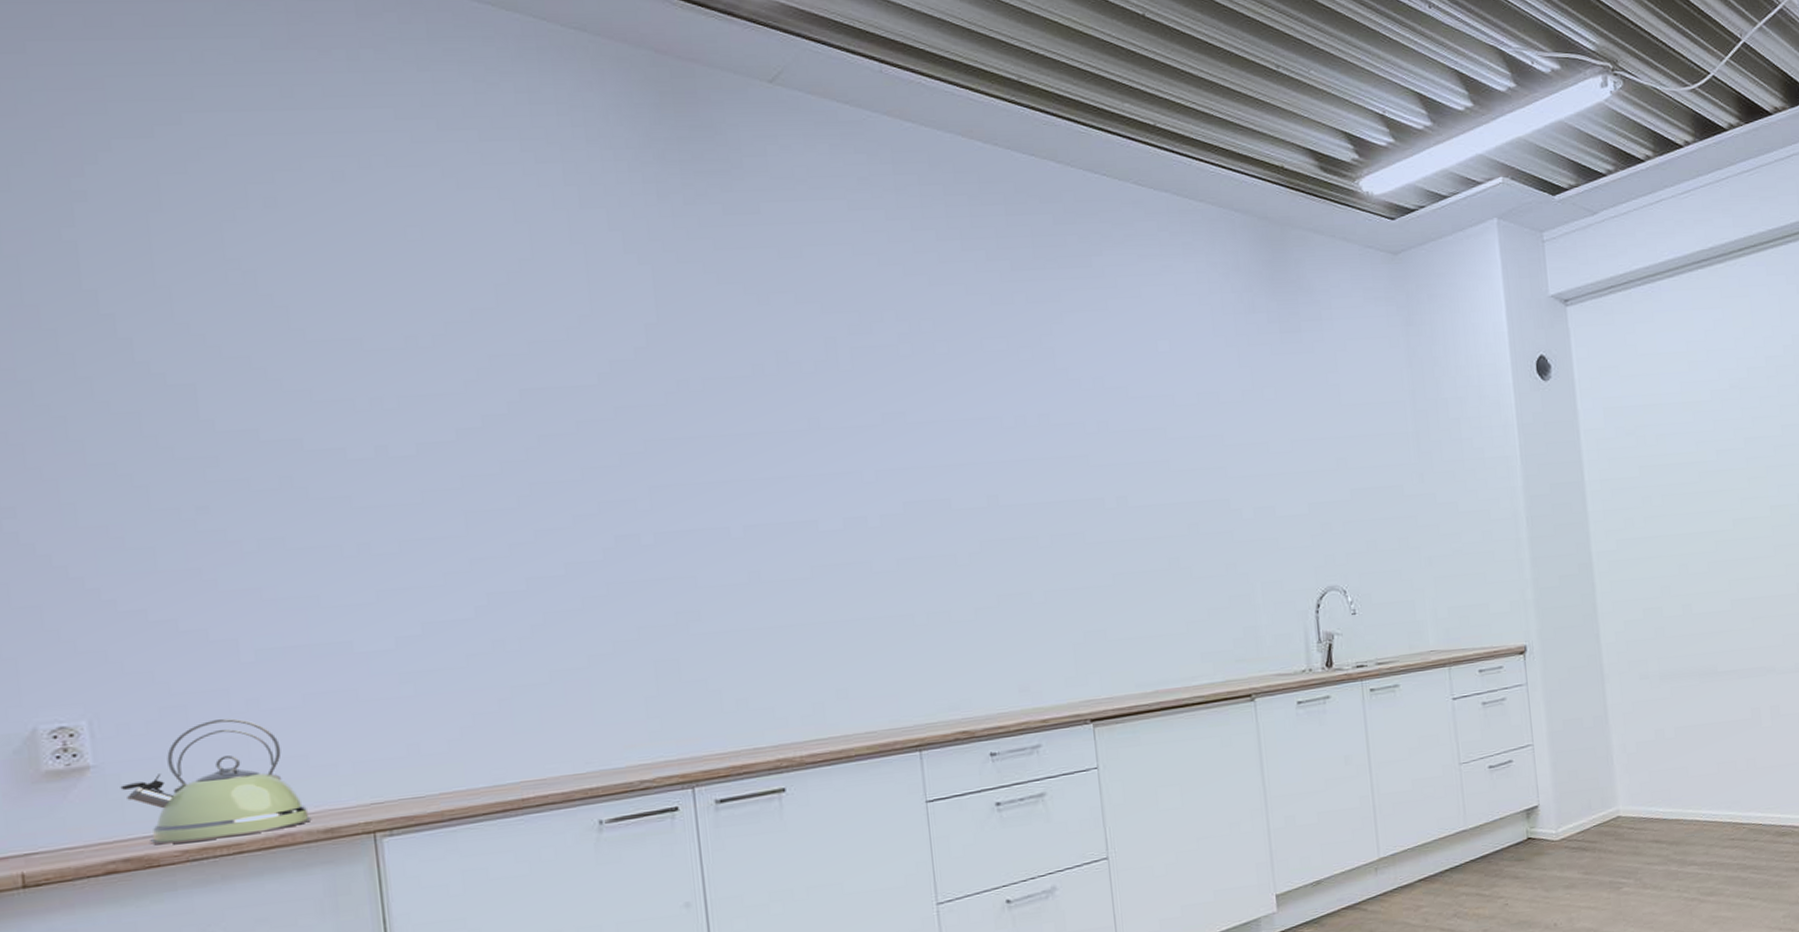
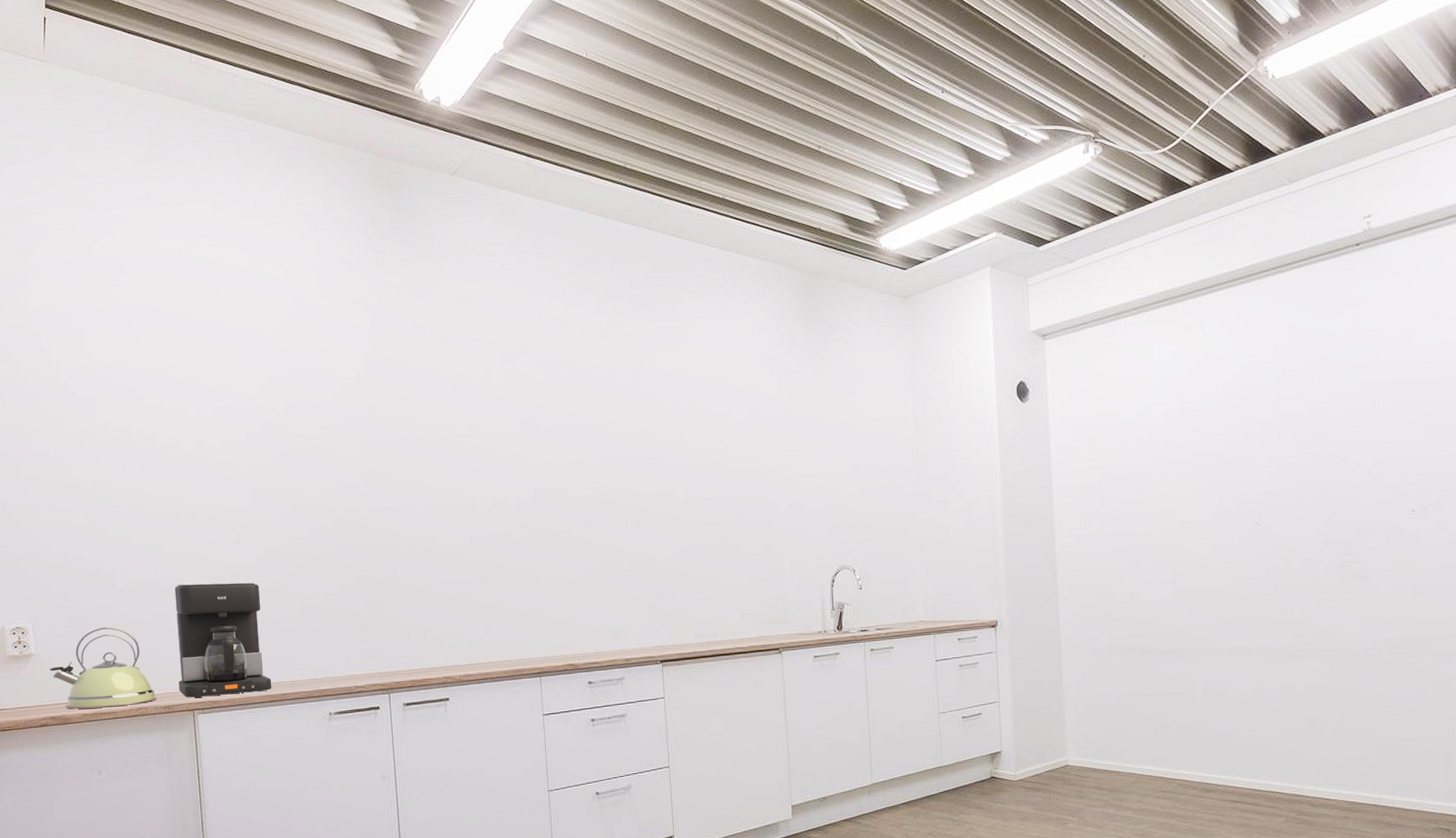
coffee maker: none [339,643,506,815] -> present [174,582,272,698]

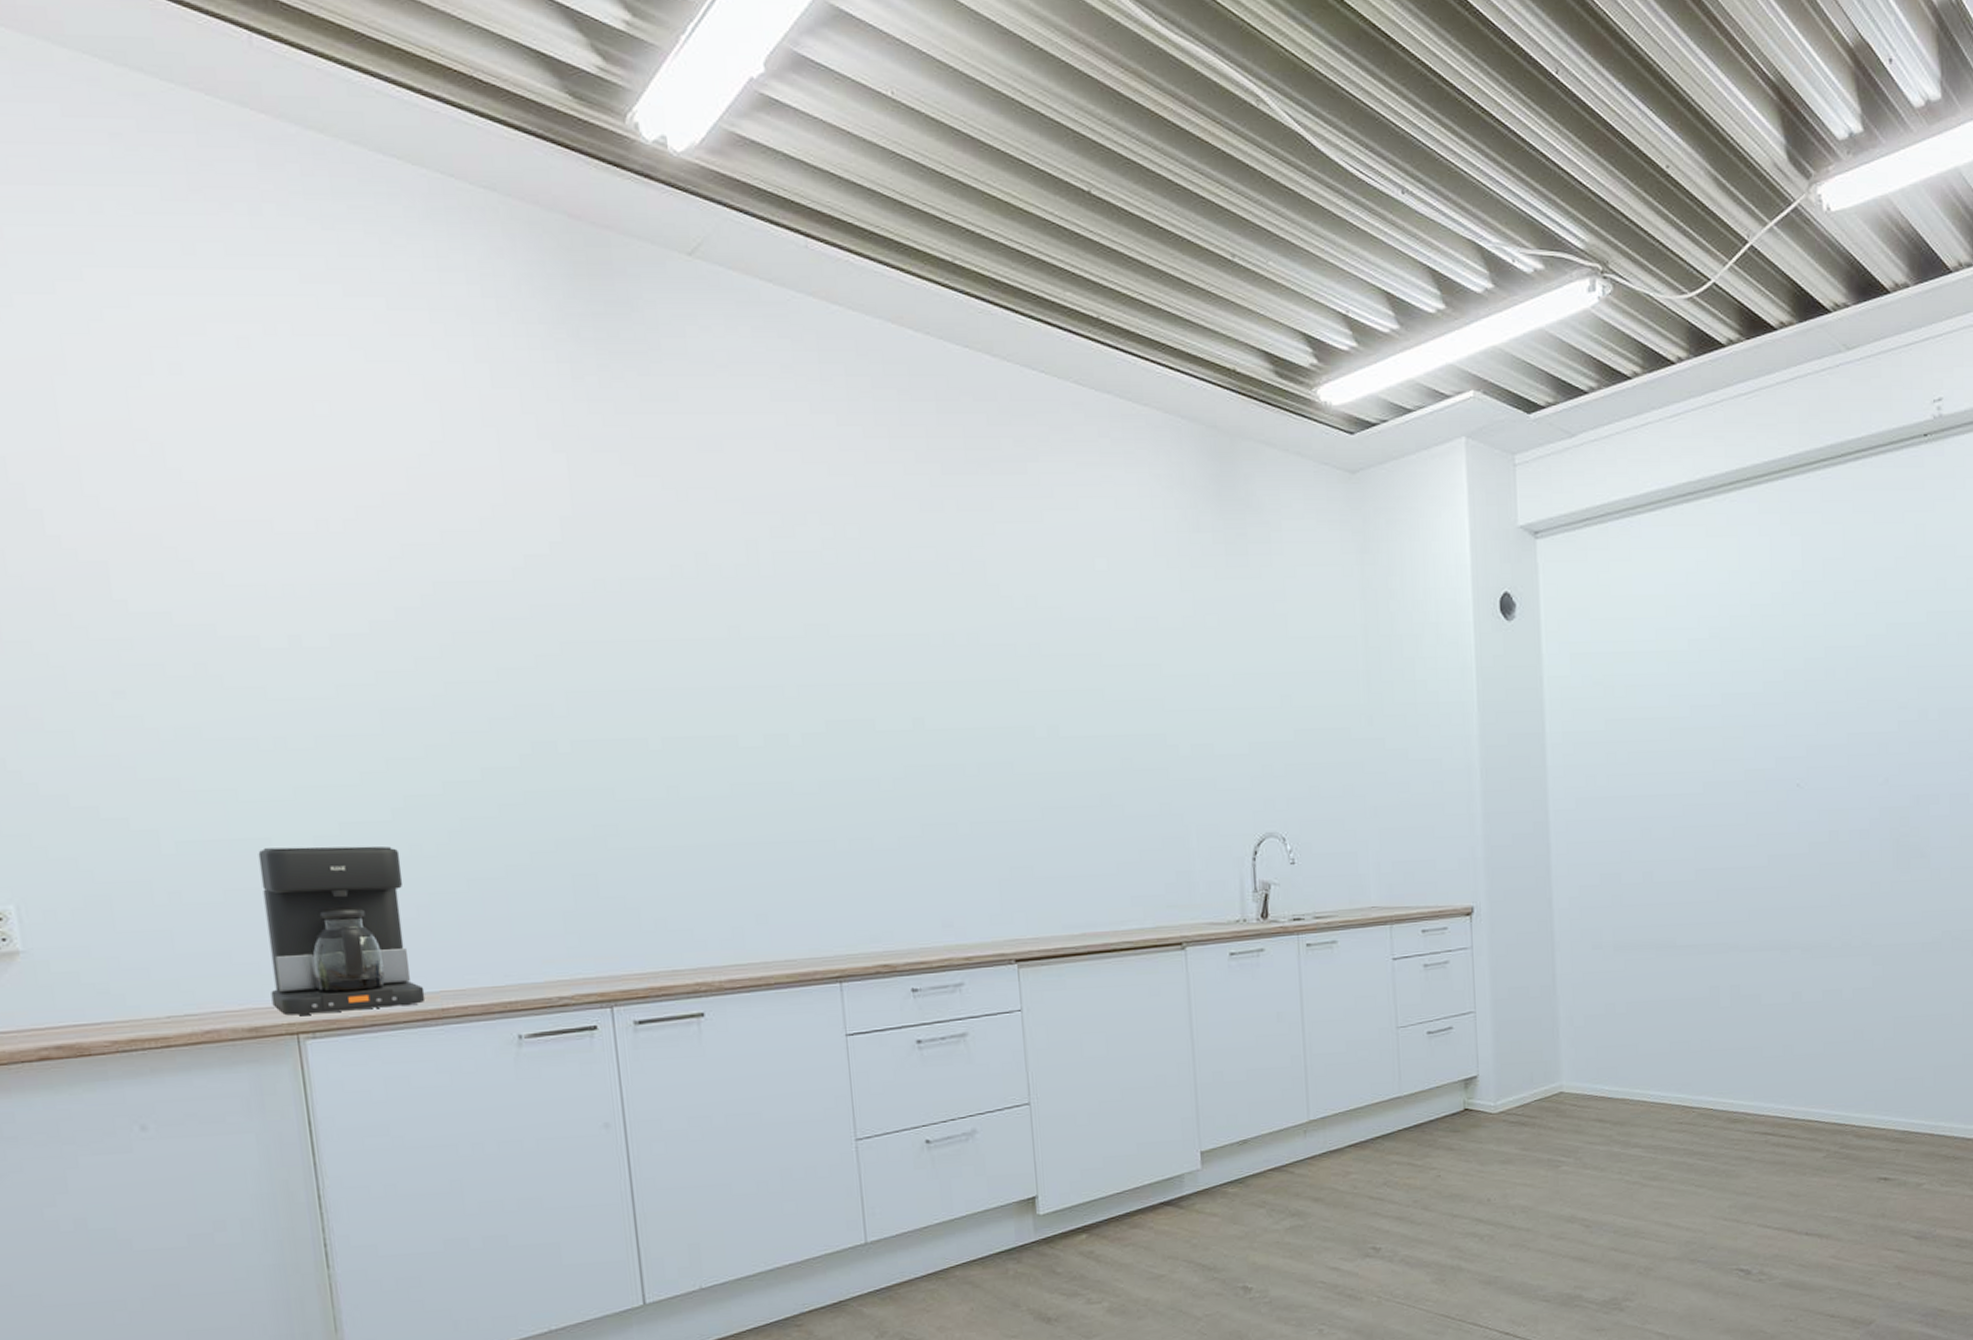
kettle: present [49,626,157,709] -> none [49,910,236,1034]

